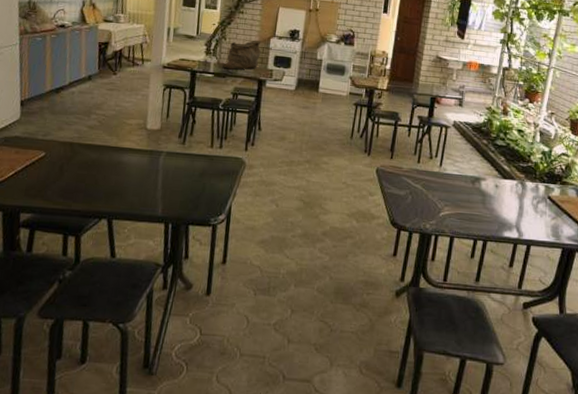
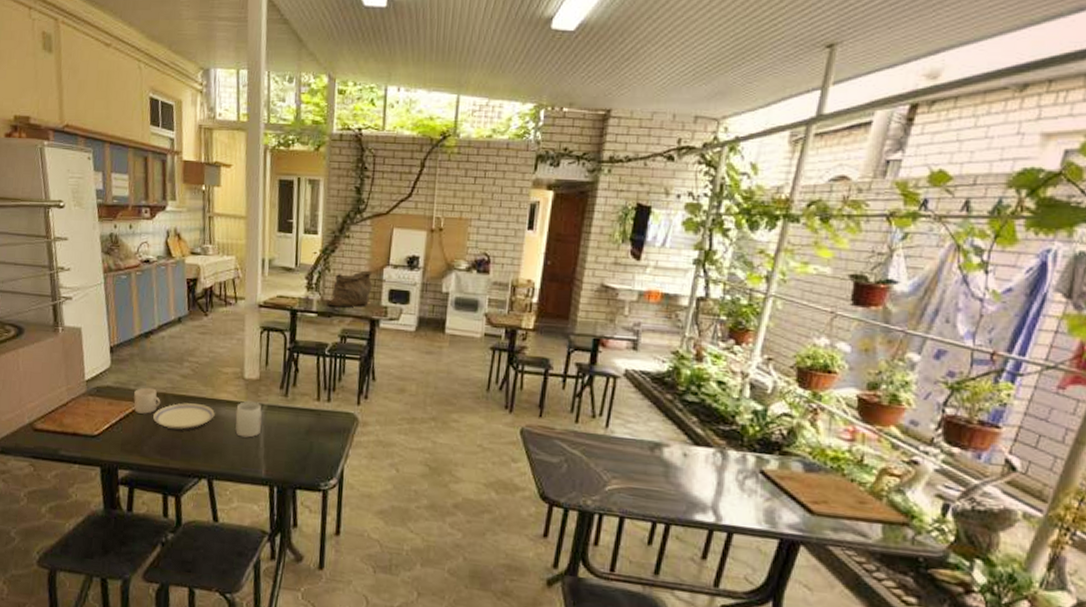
mug: none [40,137,67,161] -> present [133,387,161,414]
plate: none [58,151,118,175] -> present [153,403,215,430]
mug: none [136,148,162,181] -> present [235,401,263,438]

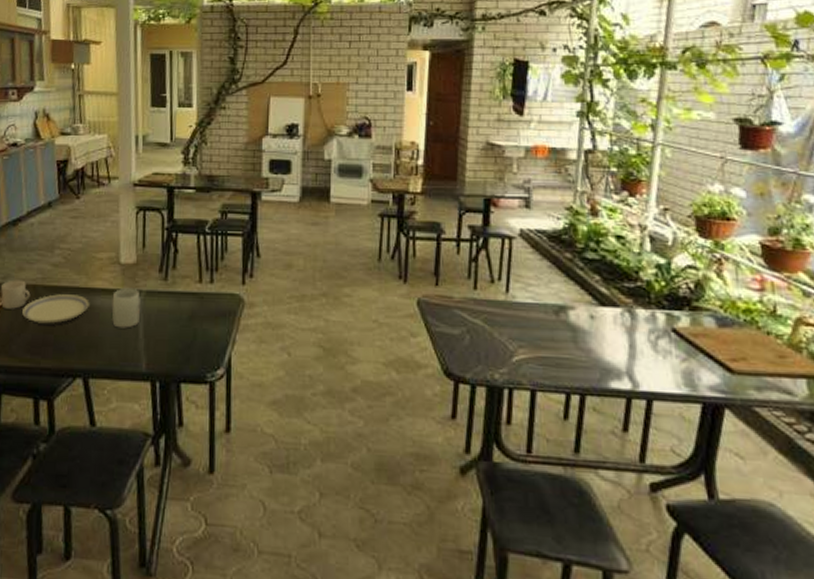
bag: present [326,271,373,308] -> none [205,143,252,181]

